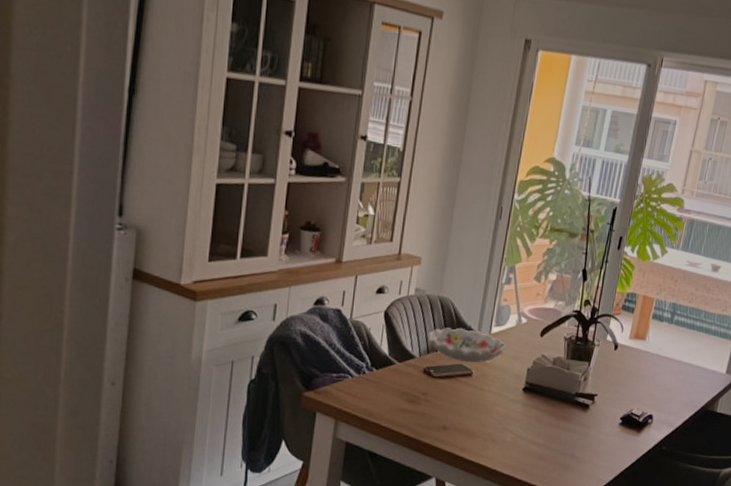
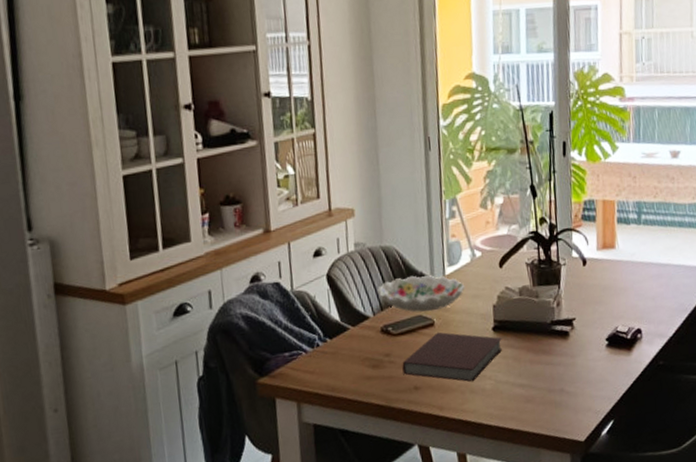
notebook: none [435,382,529,433] -> present [402,332,503,382]

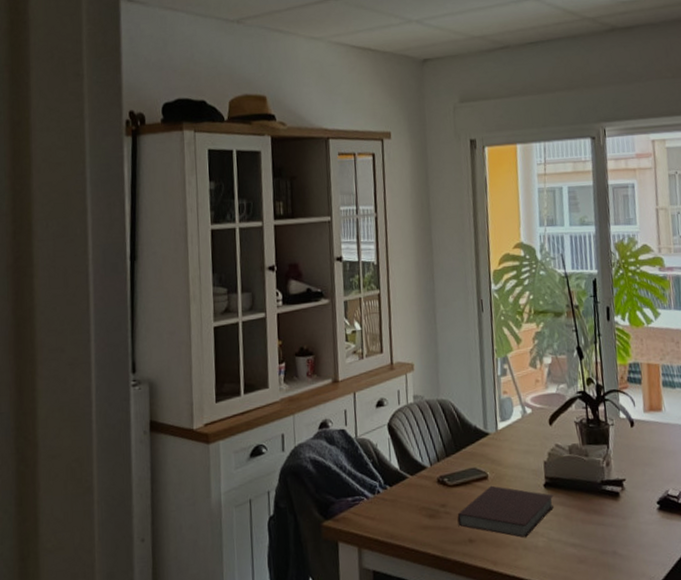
decorative bowl: present [378,274,465,313] -> none [434,428,517,465]

